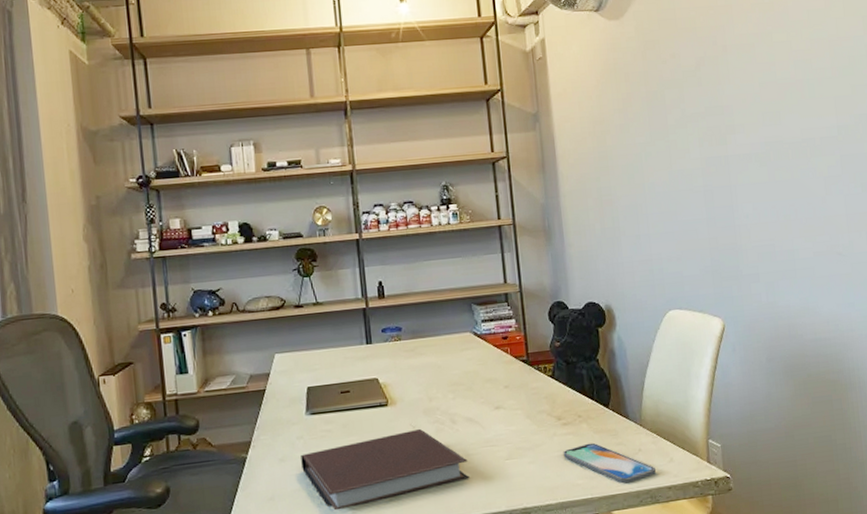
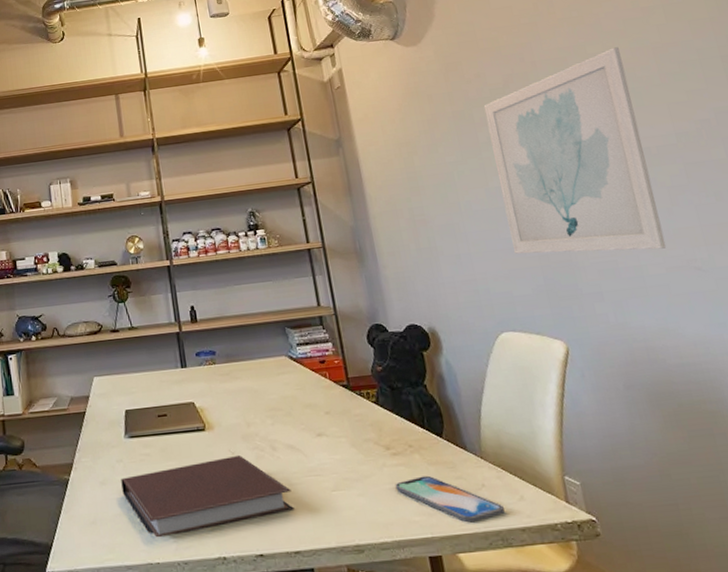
wall art: none [675,37,817,236] -> present [483,47,667,254]

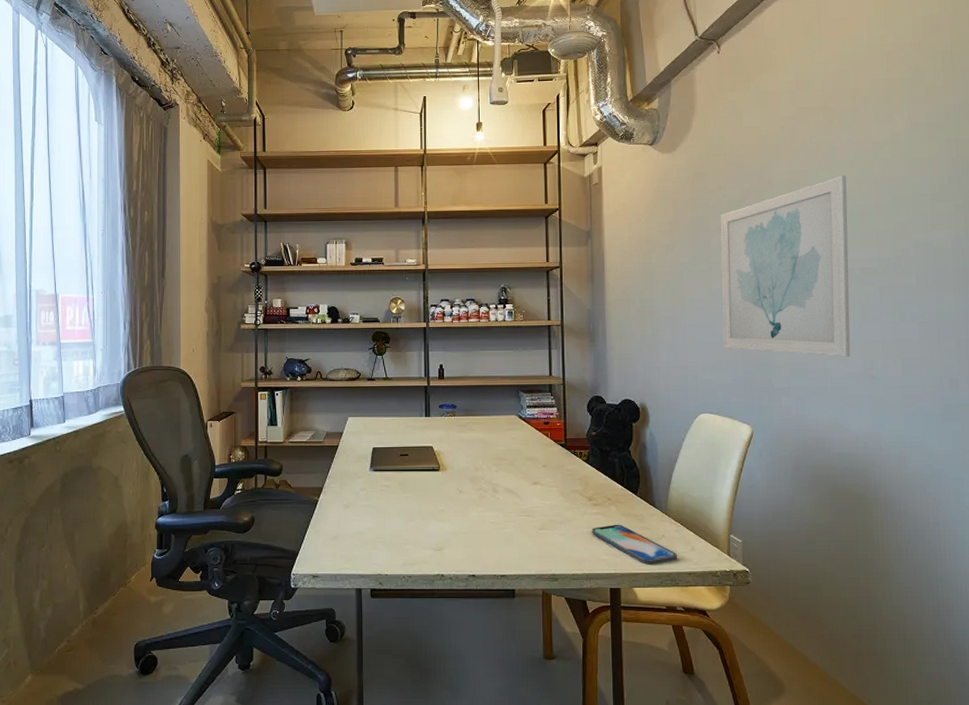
notebook: present [121,454,294,538] -> none [363,493,506,555]

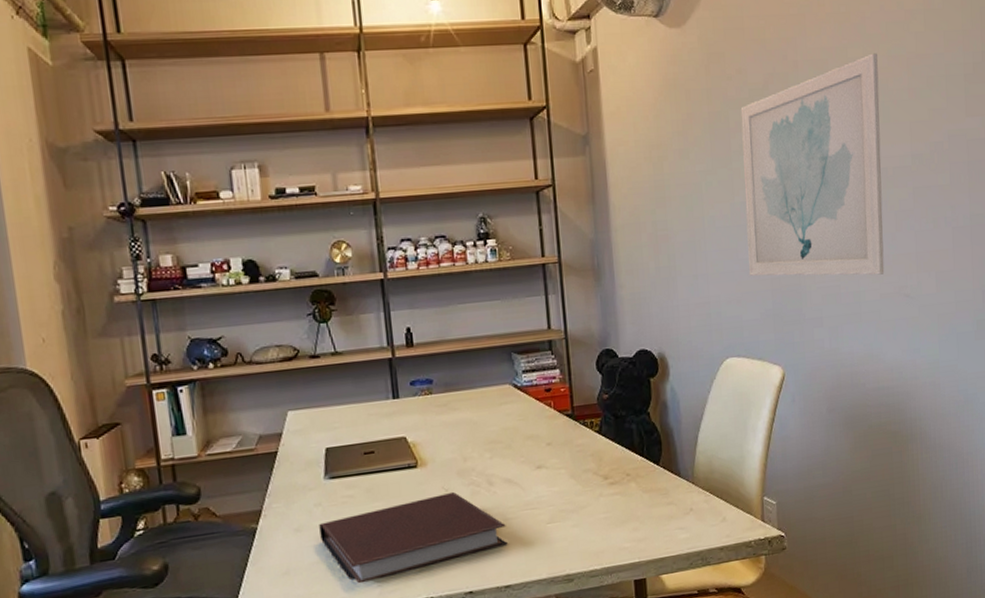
notebook: none [363,493,506,555] -> present [319,491,508,584]
smartphone: present [592,524,677,564] -> none [609,503,707,546]

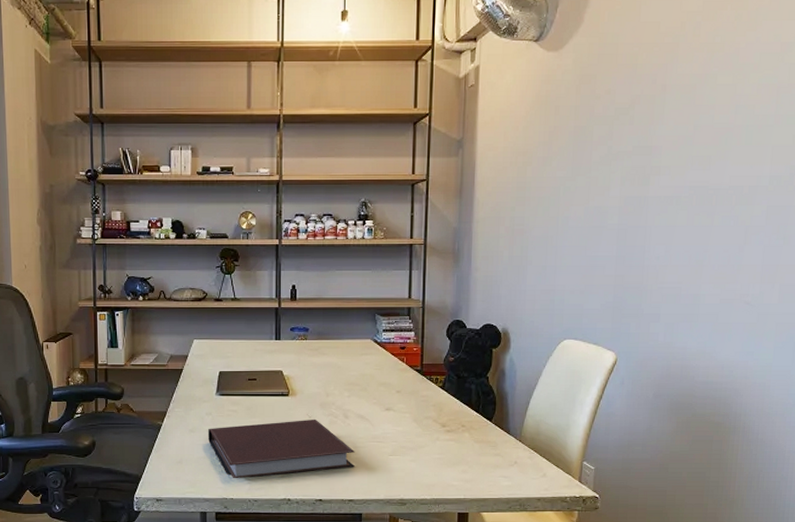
wall art: present [740,53,885,277] -> none [594,81,747,282]

